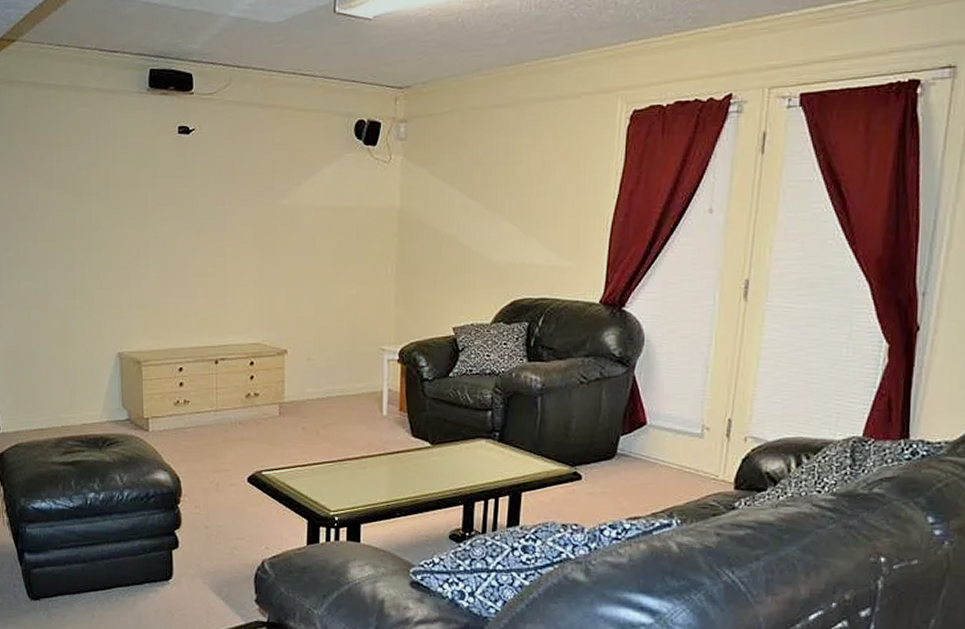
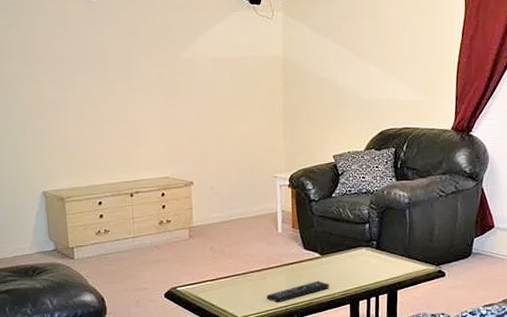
remote control: none [365,474,440,497] -> present [266,280,330,303]

